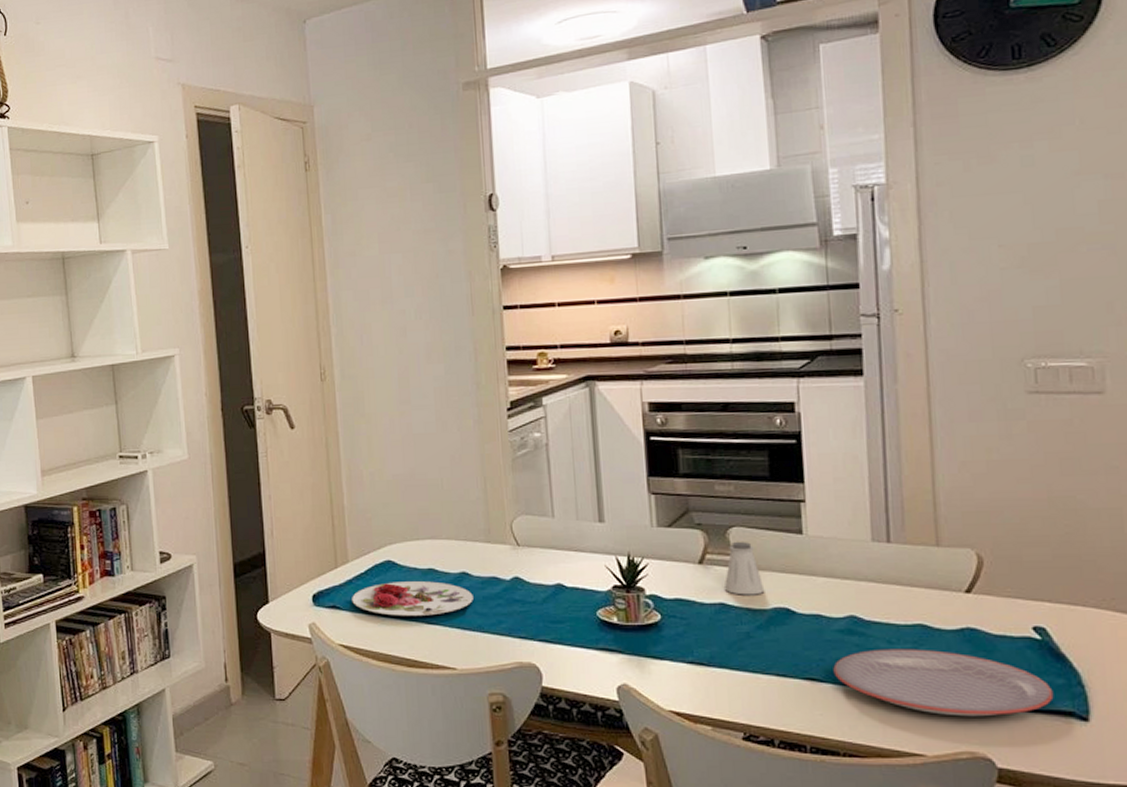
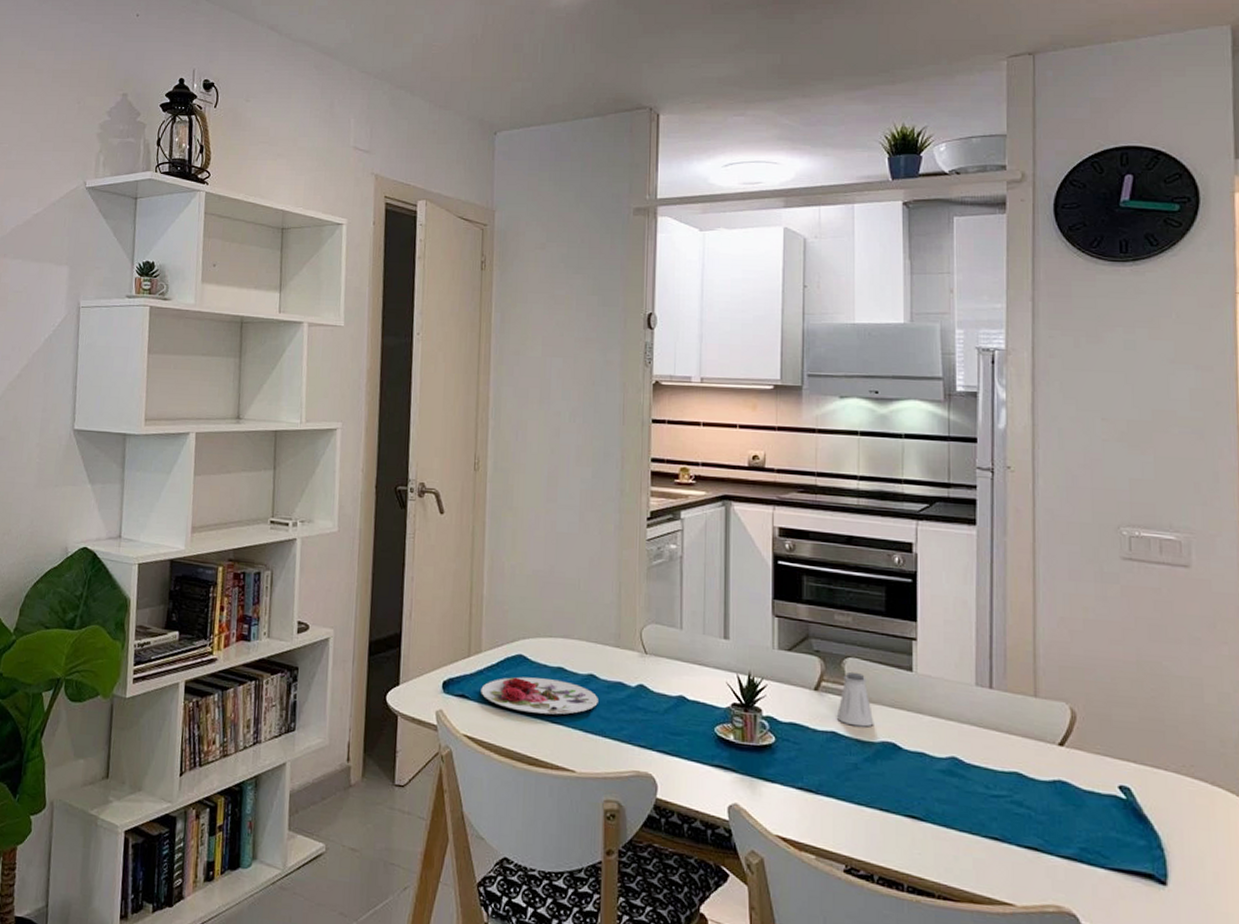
plate: present [833,649,1054,717] -> none [933,793,1136,872]

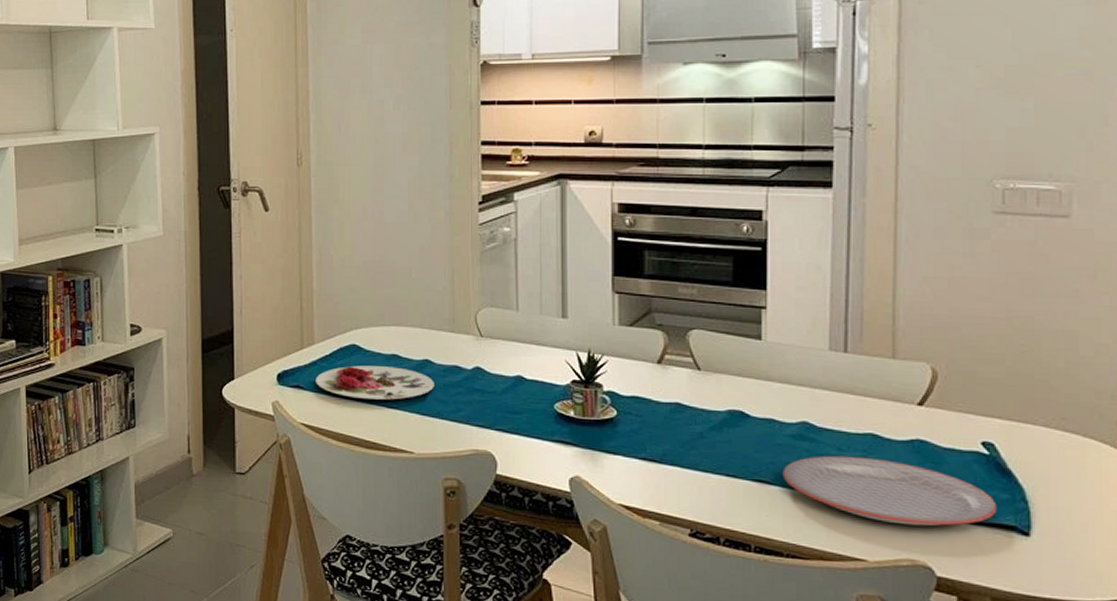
saltshaker: present [836,671,874,727] -> none [680,343,721,397]
plate: none [933,793,1136,872] -> present [782,455,997,527]

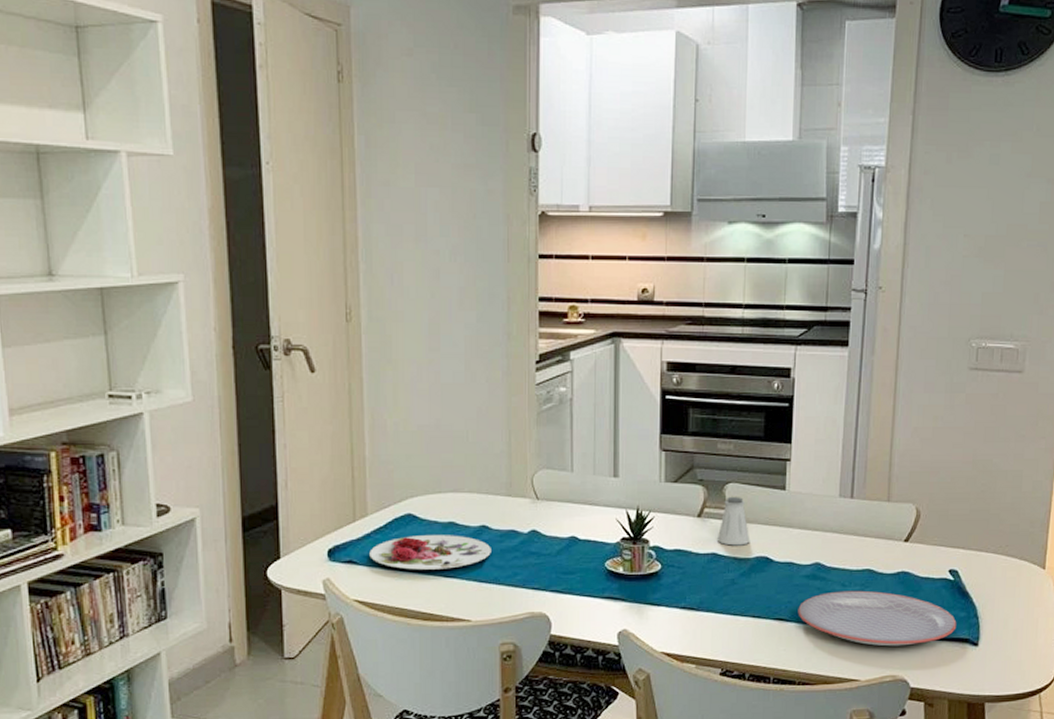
saltshaker: none [680,343,721,397] -> present [716,496,750,546]

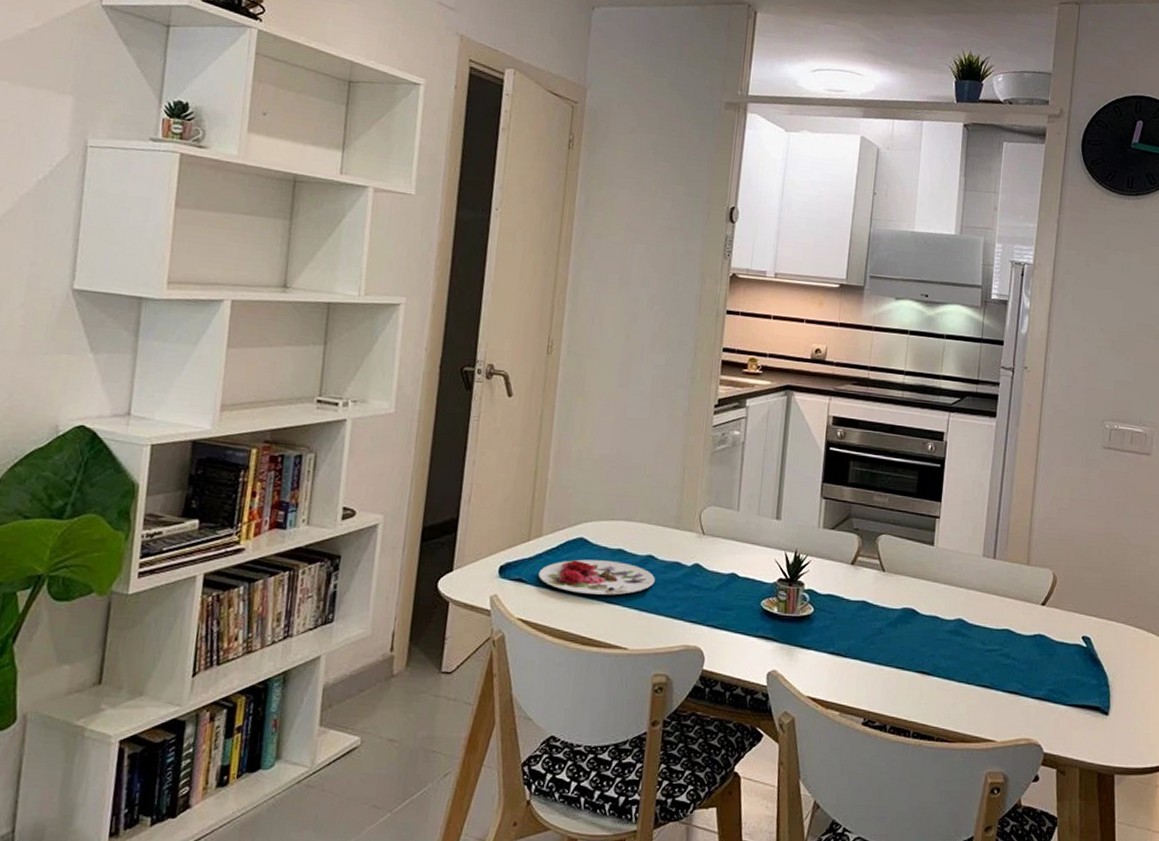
saltshaker: present [716,496,750,546] -> none [867,547,899,596]
plate: present [798,590,957,647] -> none [939,648,1089,709]

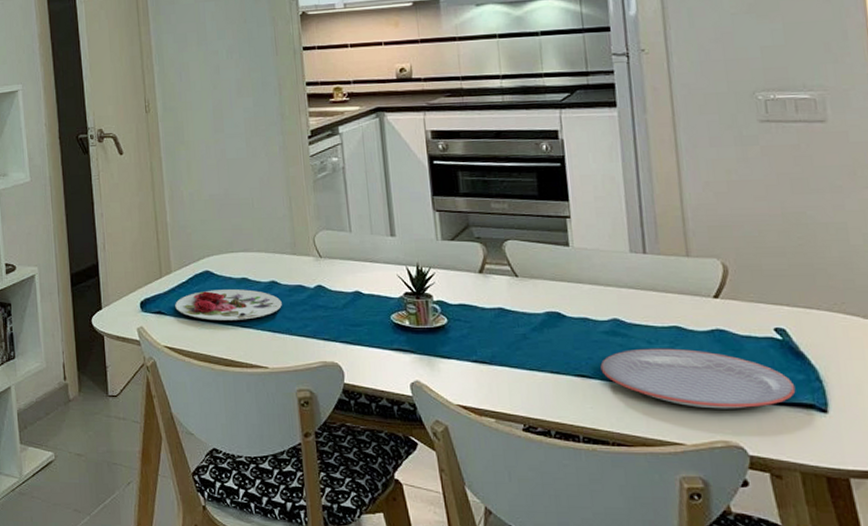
plate: none [939,648,1089,709] -> present [600,348,796,409]

